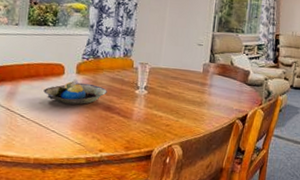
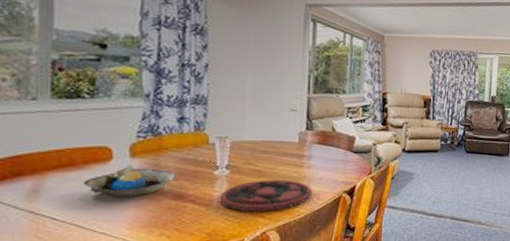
plate: none [137,101,211,128] -> present [219,180,312,212]

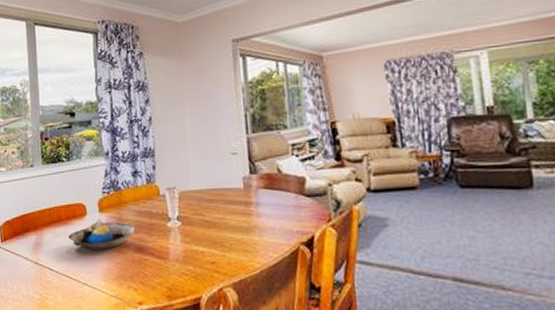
plate: present [219,180,312,212] -> none [174,230,265,266]

